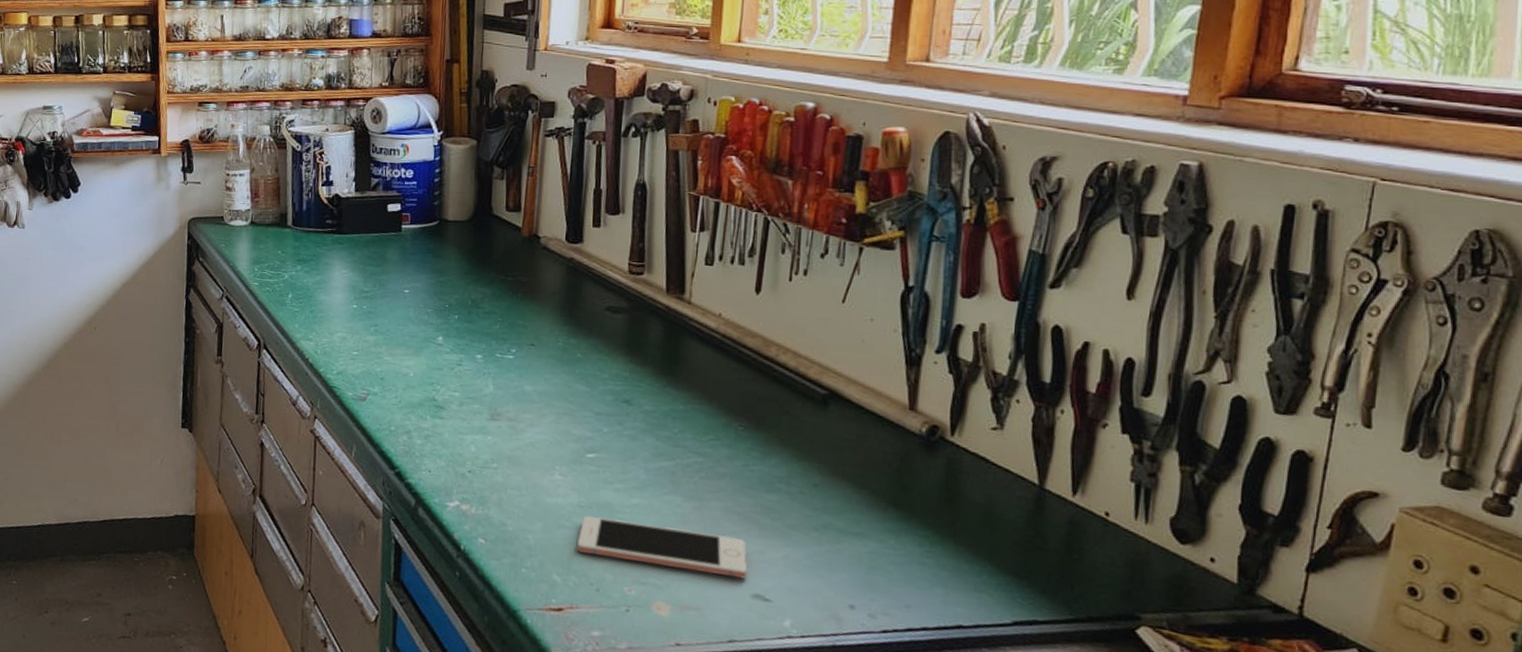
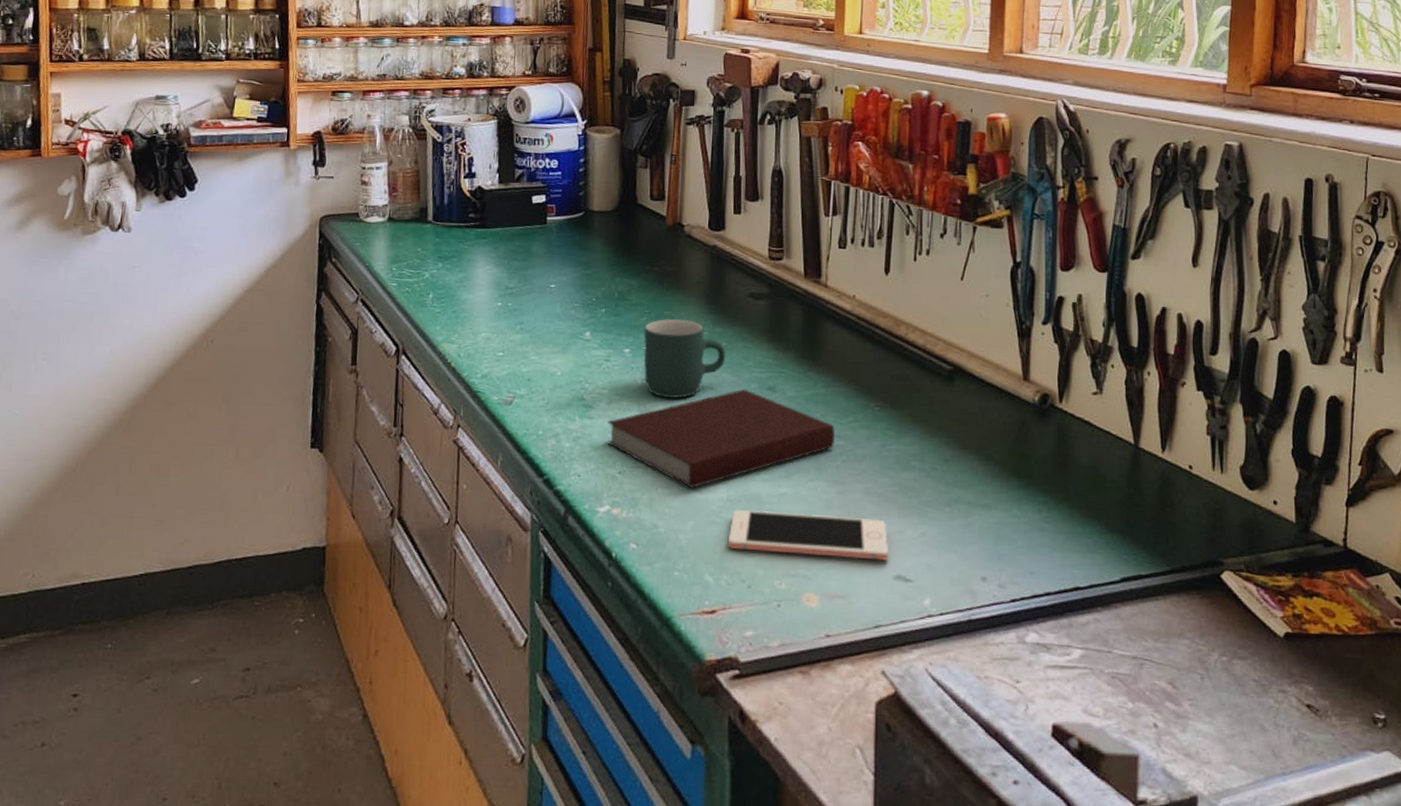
notebook: none [458,400,693,492] -> present [607,388,835,488]
mug: none [496,328,581,406] -> present [644,319,726,399]

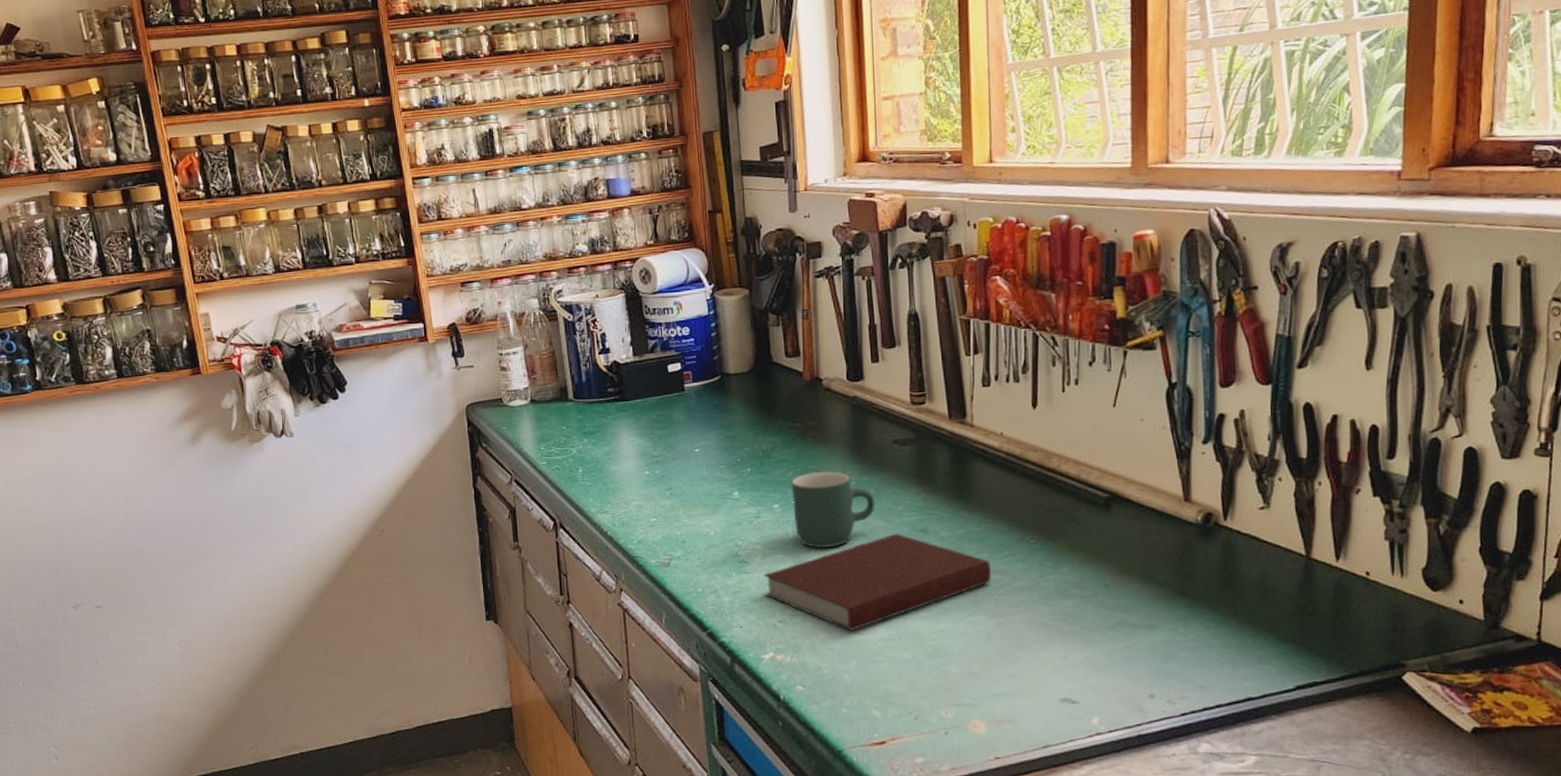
cell phone: present [728,510,889,561] -> none [892,646,1054,686]

